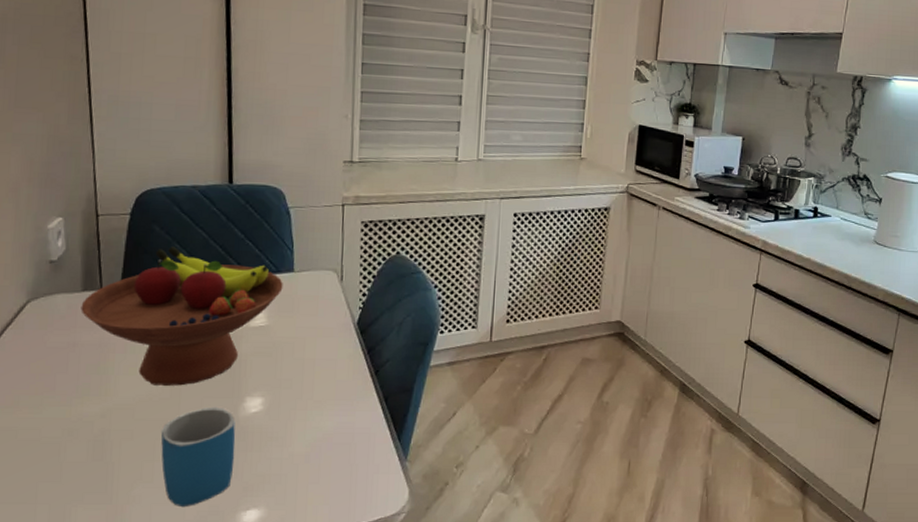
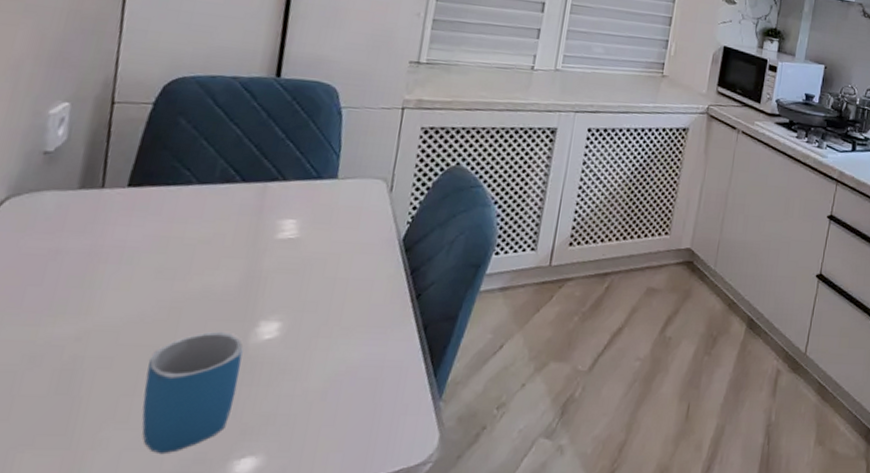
fruit bowl: present [80,246,283,386] -> none [72,143,323,305]

